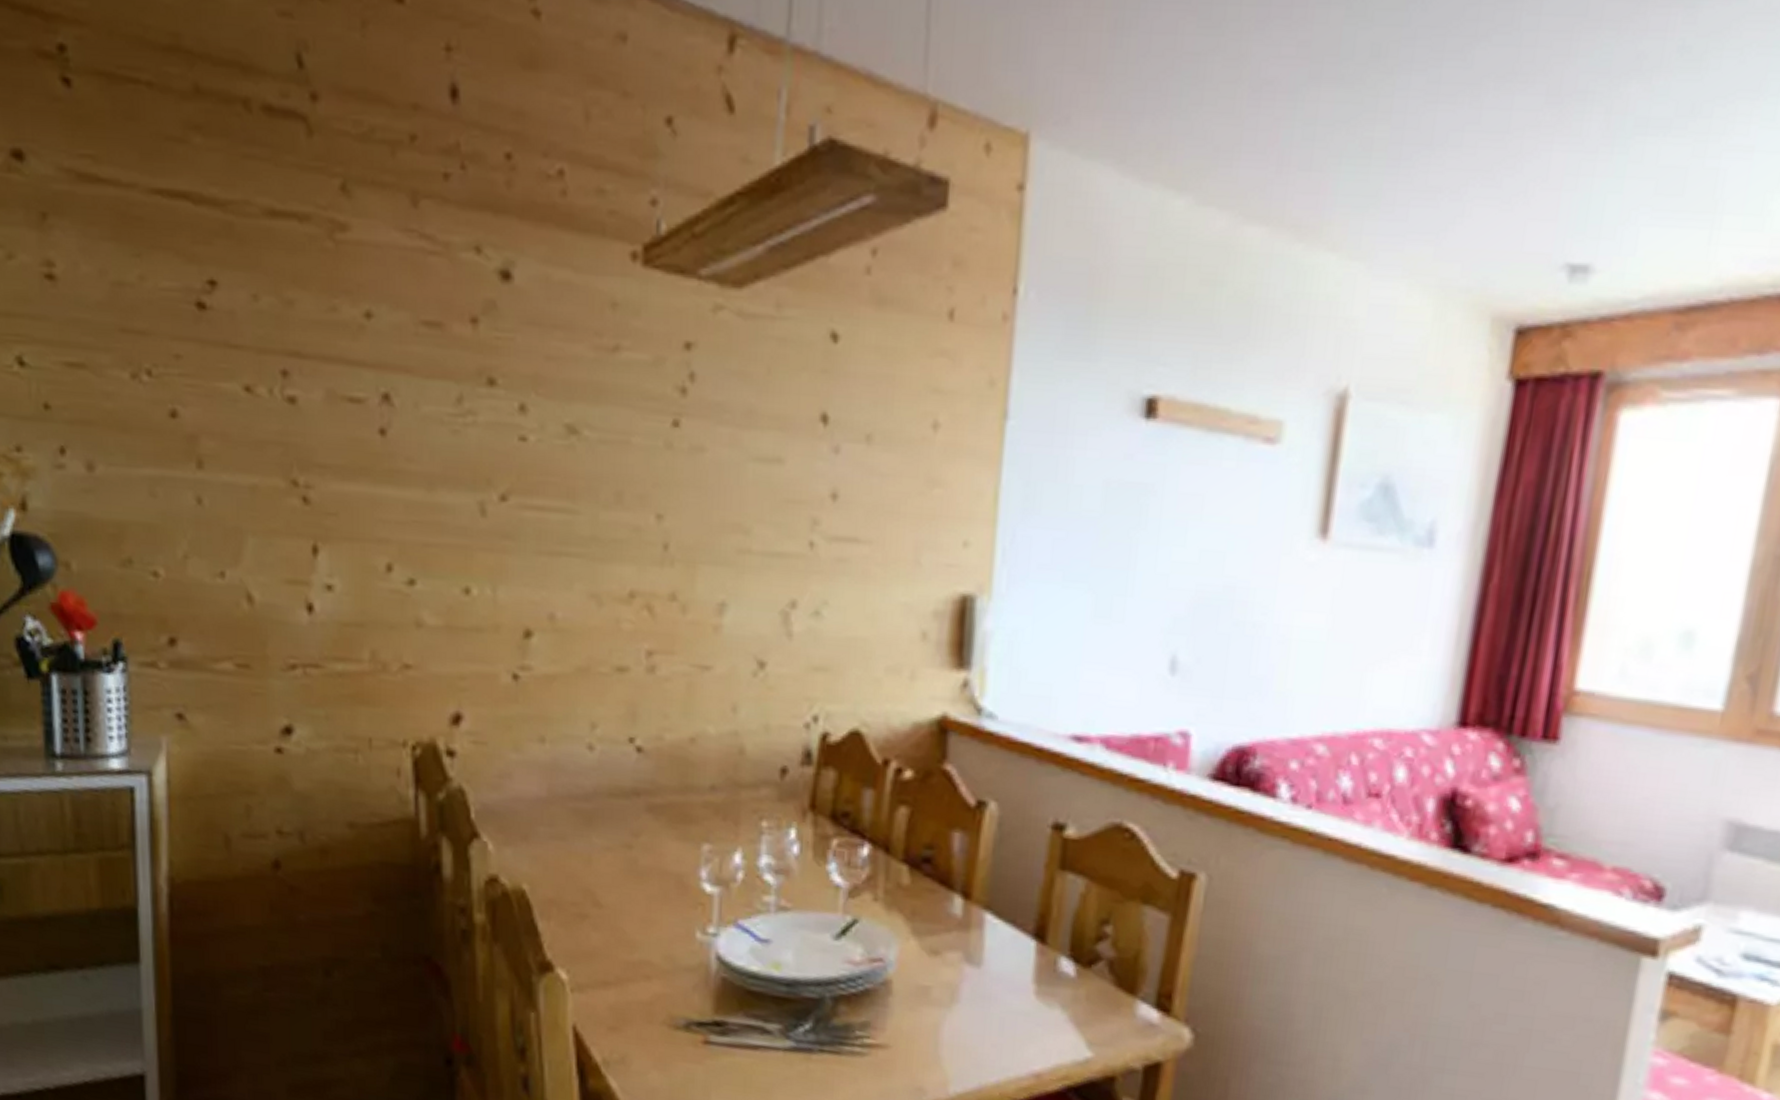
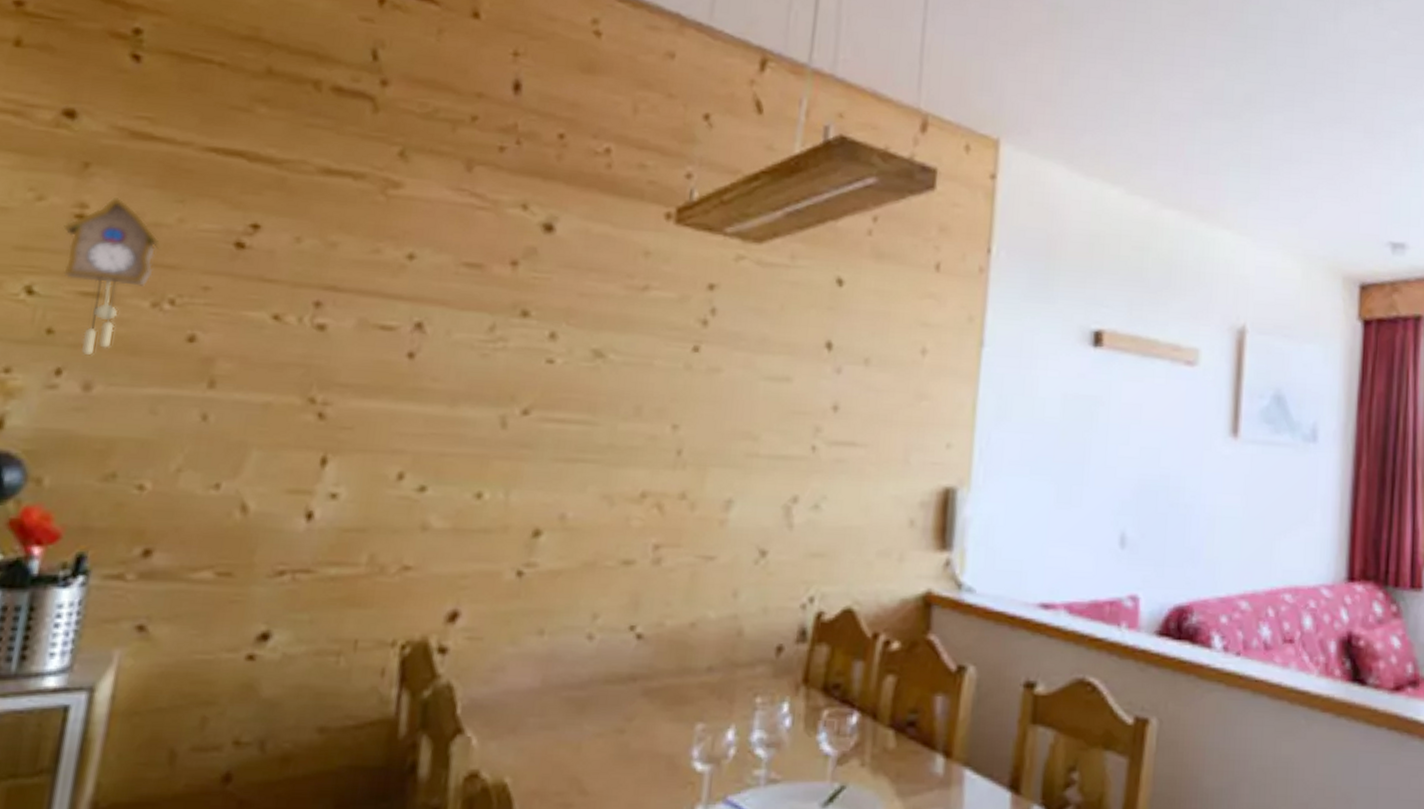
cuckoo clock: none [37,253,131,433] -> present [63,198,164,356]

